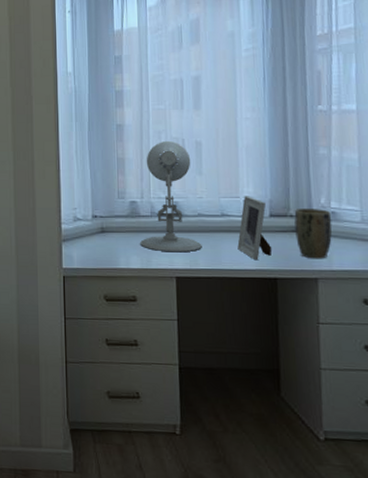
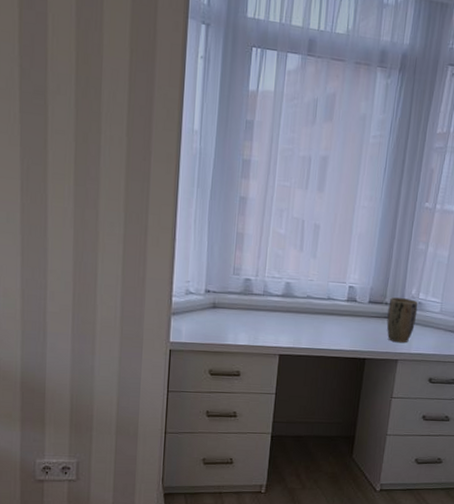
desk lamp: present [140,140,202,253] -> none [250,219,308,332]
picture frame: present [237,196,273,261] -> none [337,282,367,342]

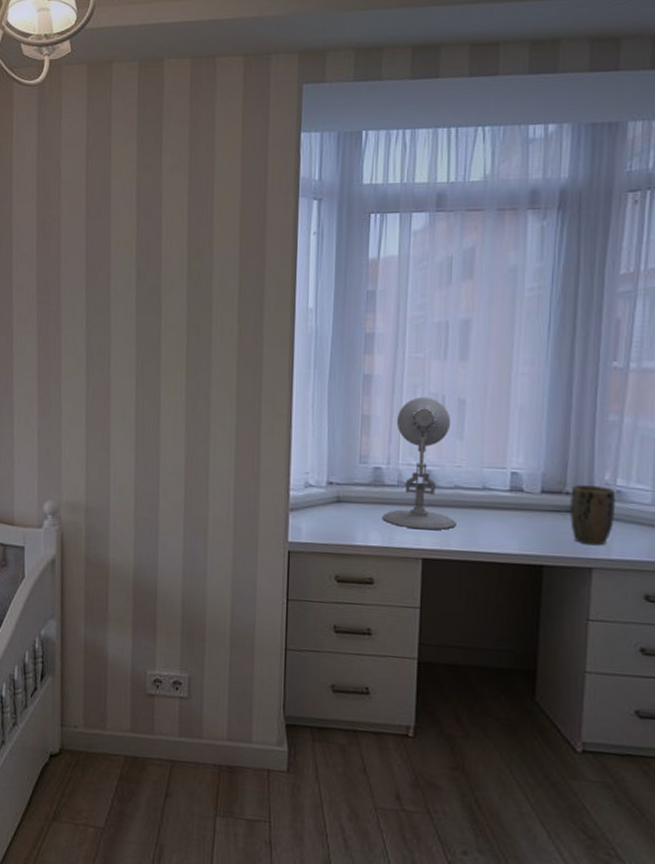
desk lamp: none [250,219,308,332] -> present [382,396,456,531]

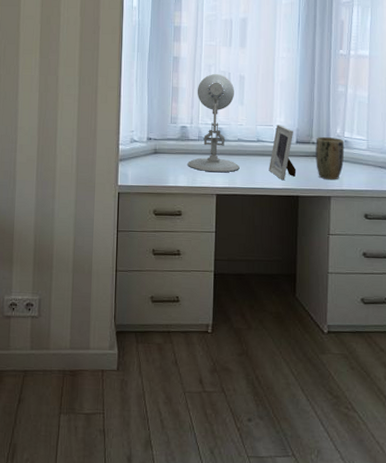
picture frame: none [499,467,541,544] -> present [269,124,297,181]

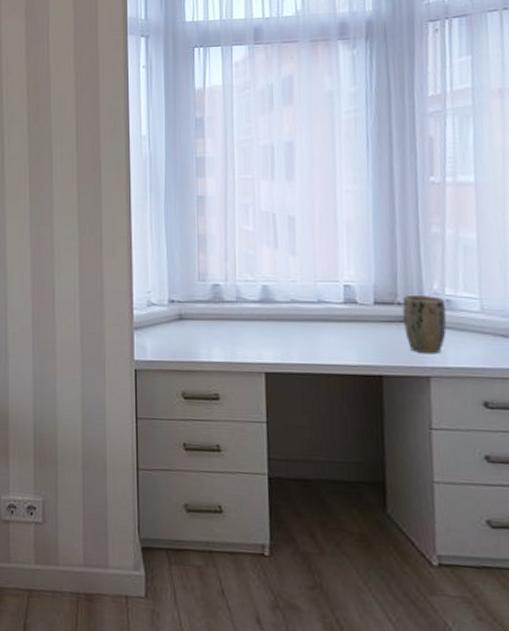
desk lamp: present [187,73,240,173] -> none [224,215,295,344]
picture frame: present [269,124,297,181] -> none [336,280,377,355]

